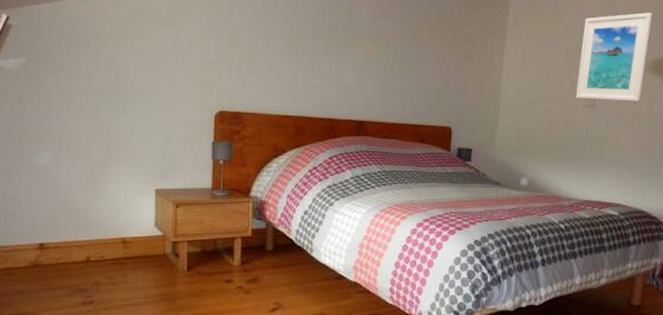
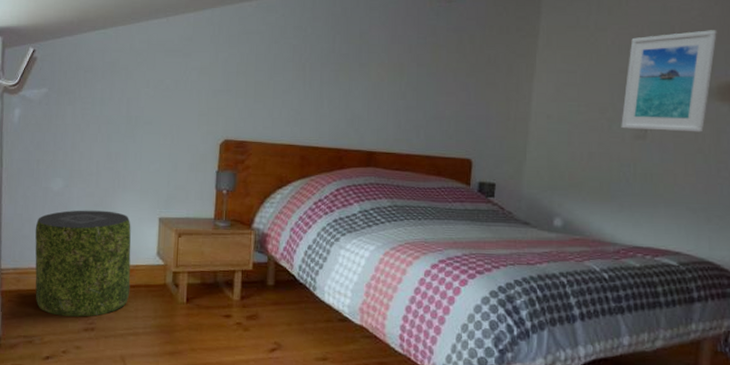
pouf: none [21,184,129,292] -> present [35,210,131,317]

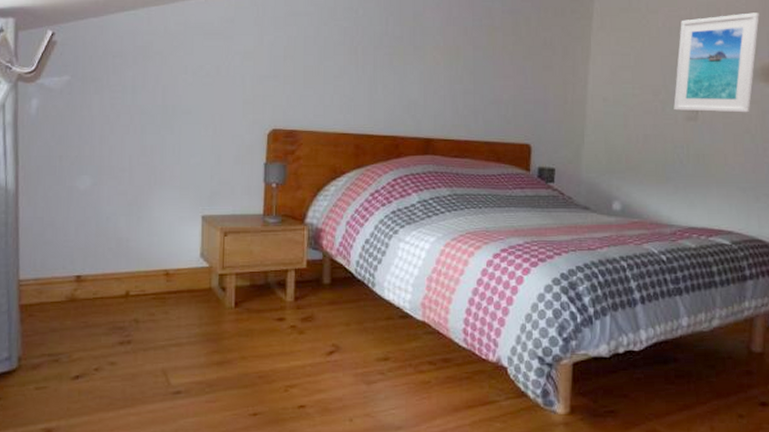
pouf: present [35,210,131,317] -> none [59,210,172,329]

